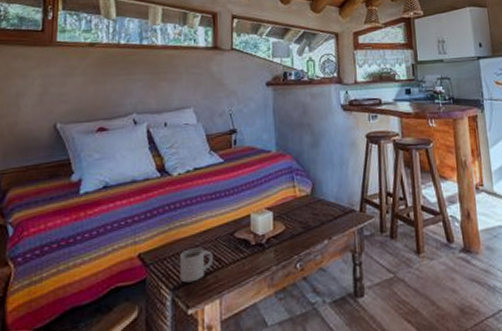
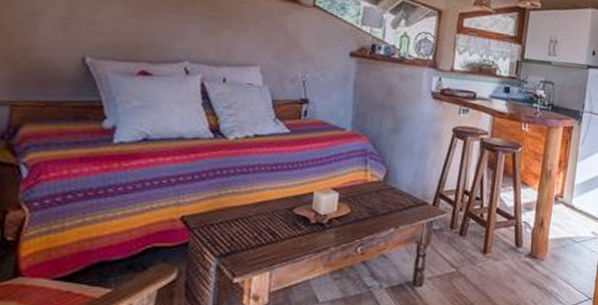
mug: present [180,247,213,283] -> none [228,218,267,252]

